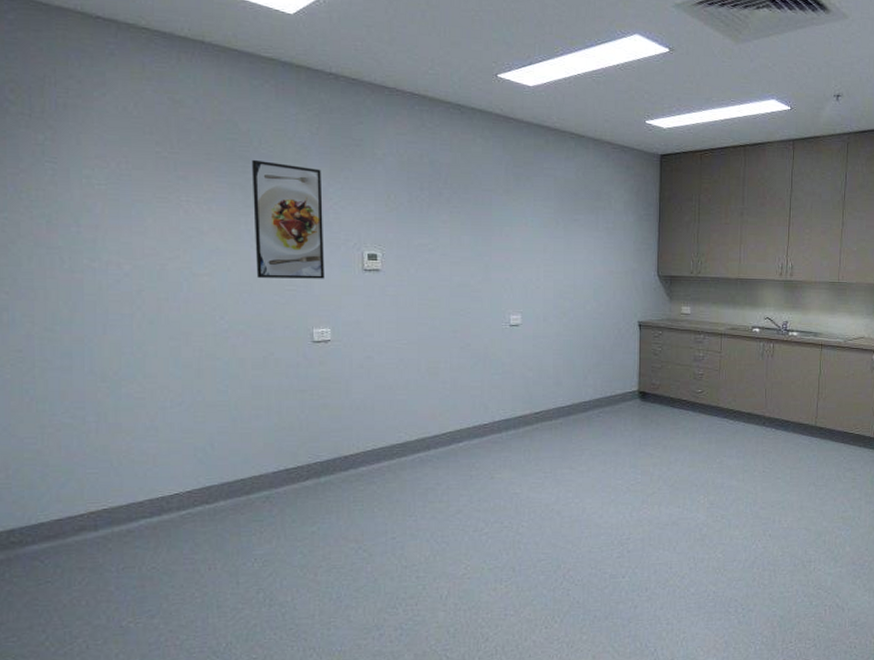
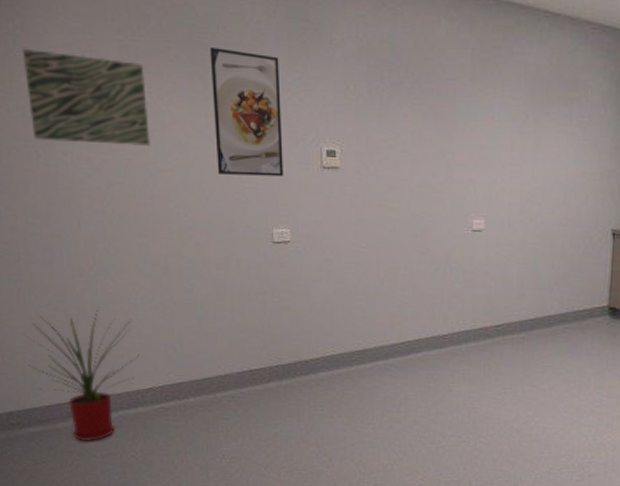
house plant: none [32,412,166,556] -> present [22,306,140,442]
wall art: none [51,158,186,252] -> present [22,48,150,146]

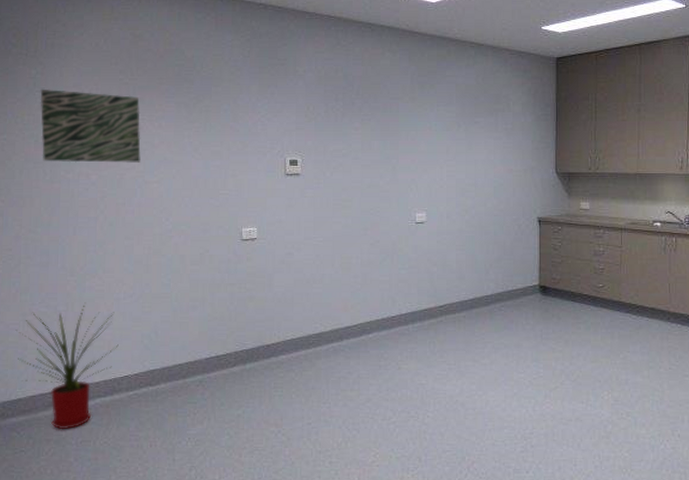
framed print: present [210,46,284,177] -> none [194,81,253,184]

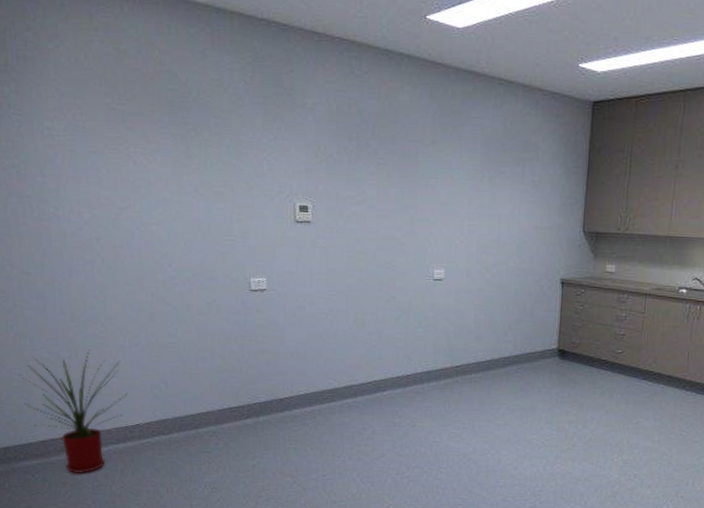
wall art: present [40,88,141,163] -> none [16,110,136,201]

